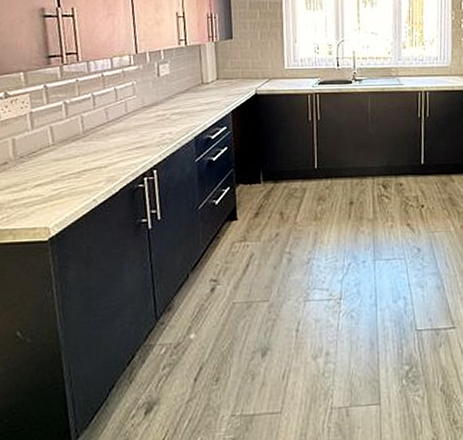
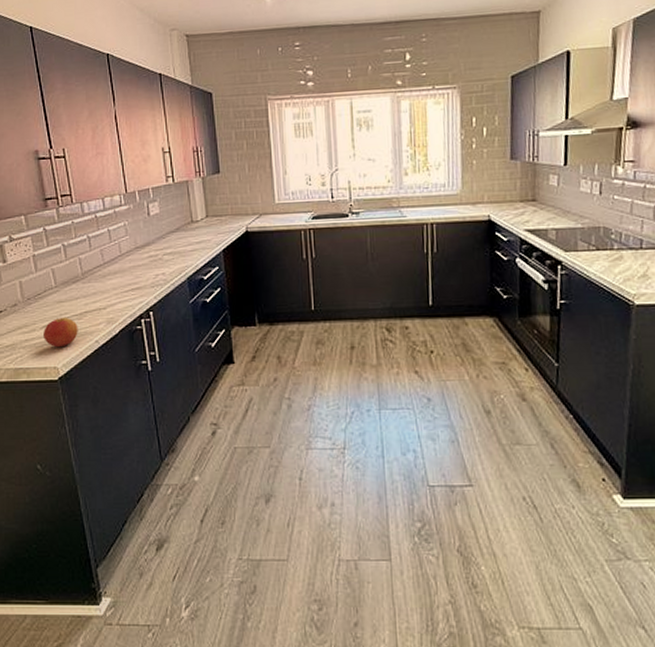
apple: none [35,176,75,207] -> present [44,318,78,348]

